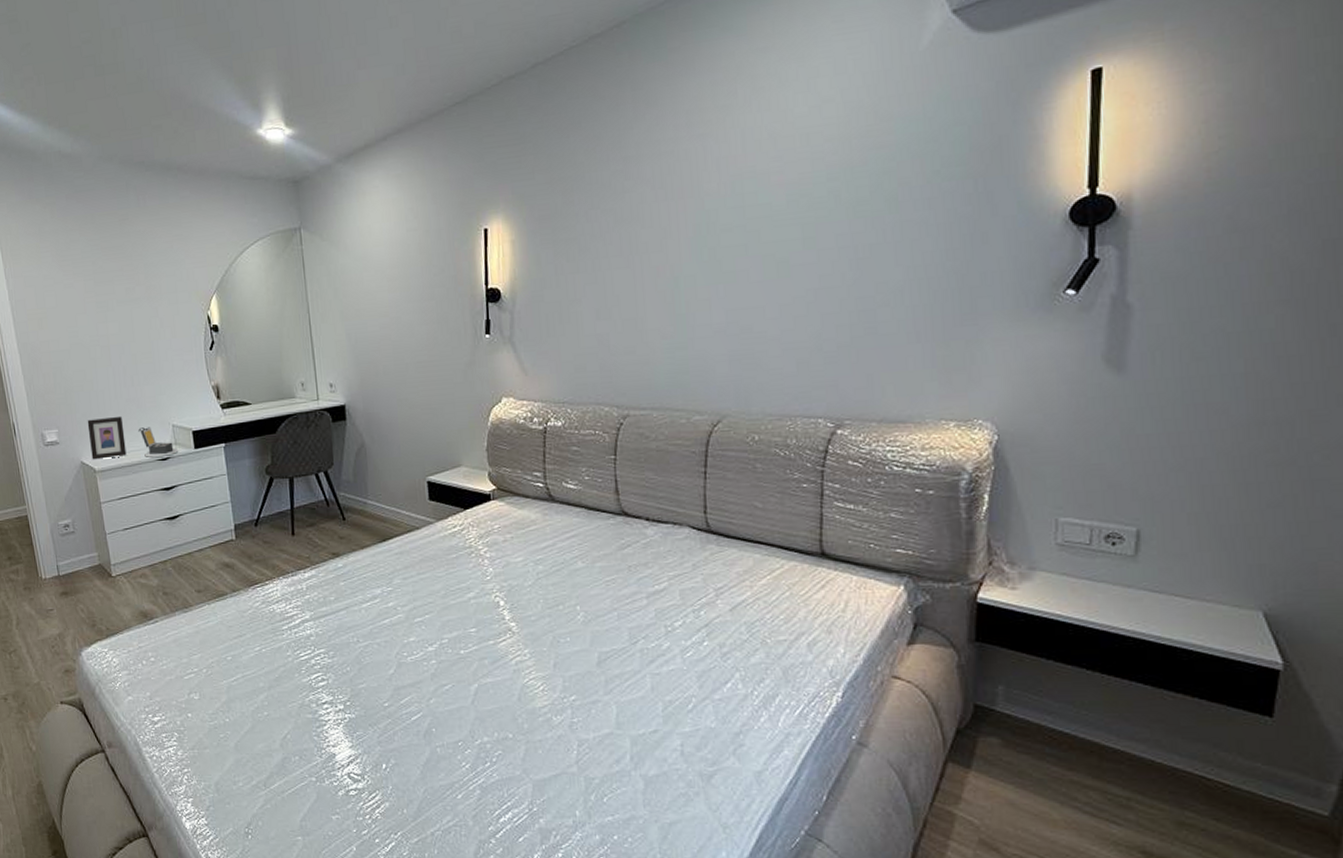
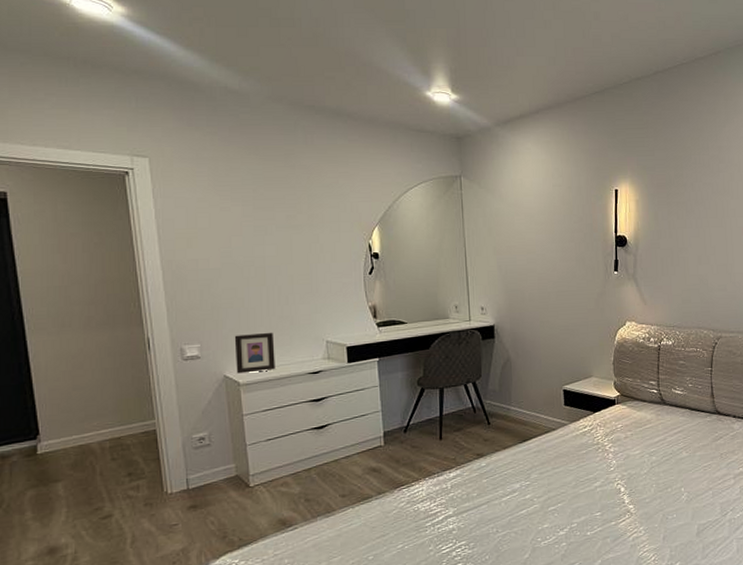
jewelry box: present [138,427,179,458] -> none [290,343,332,372]

